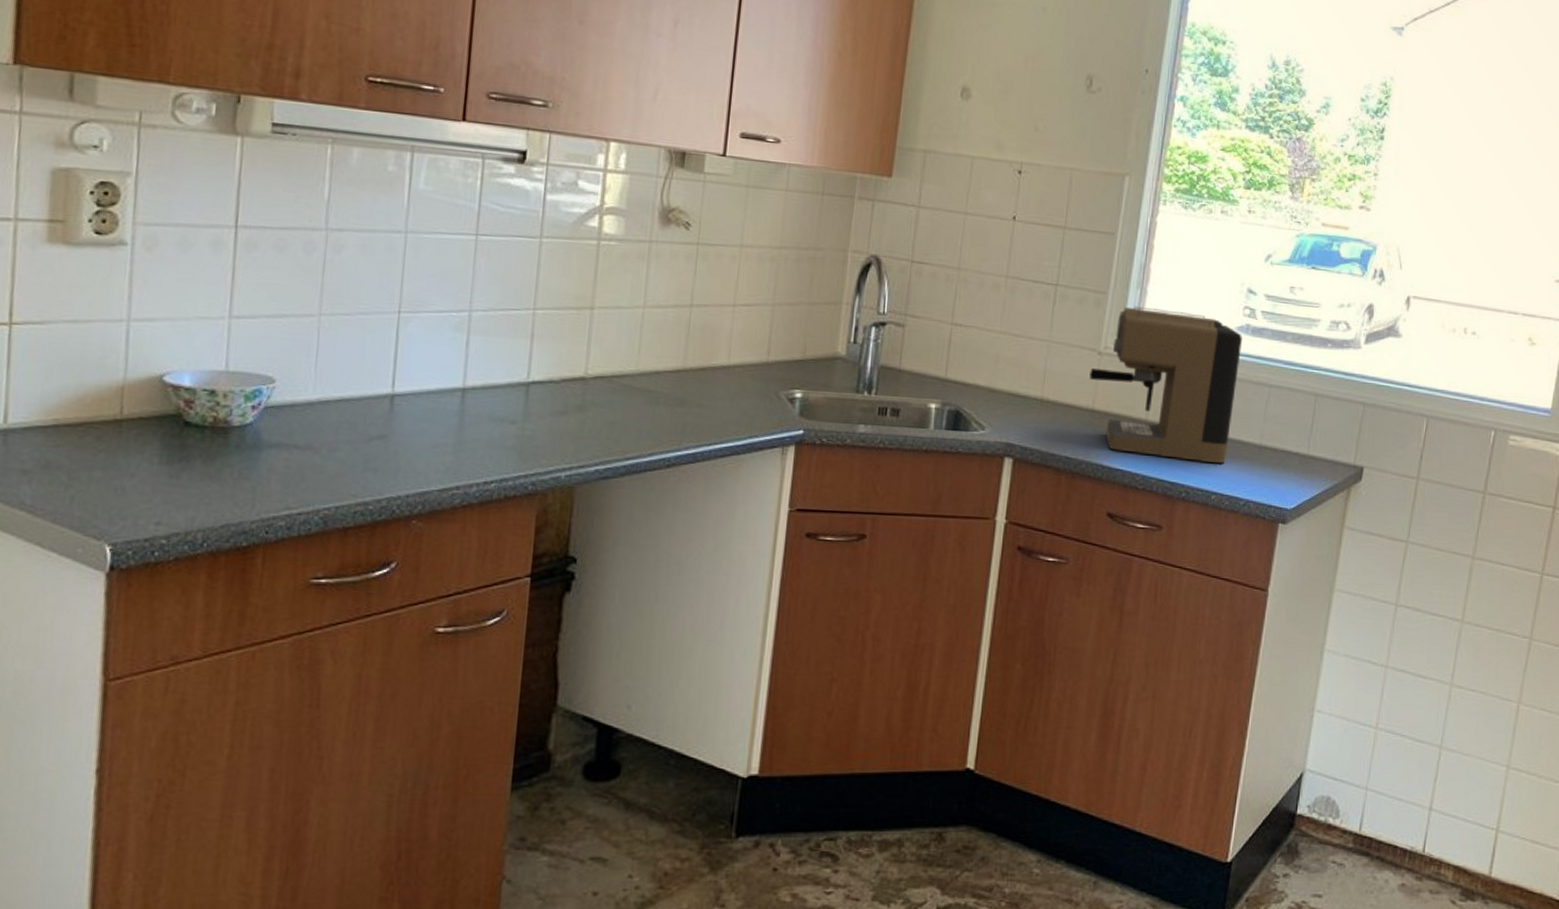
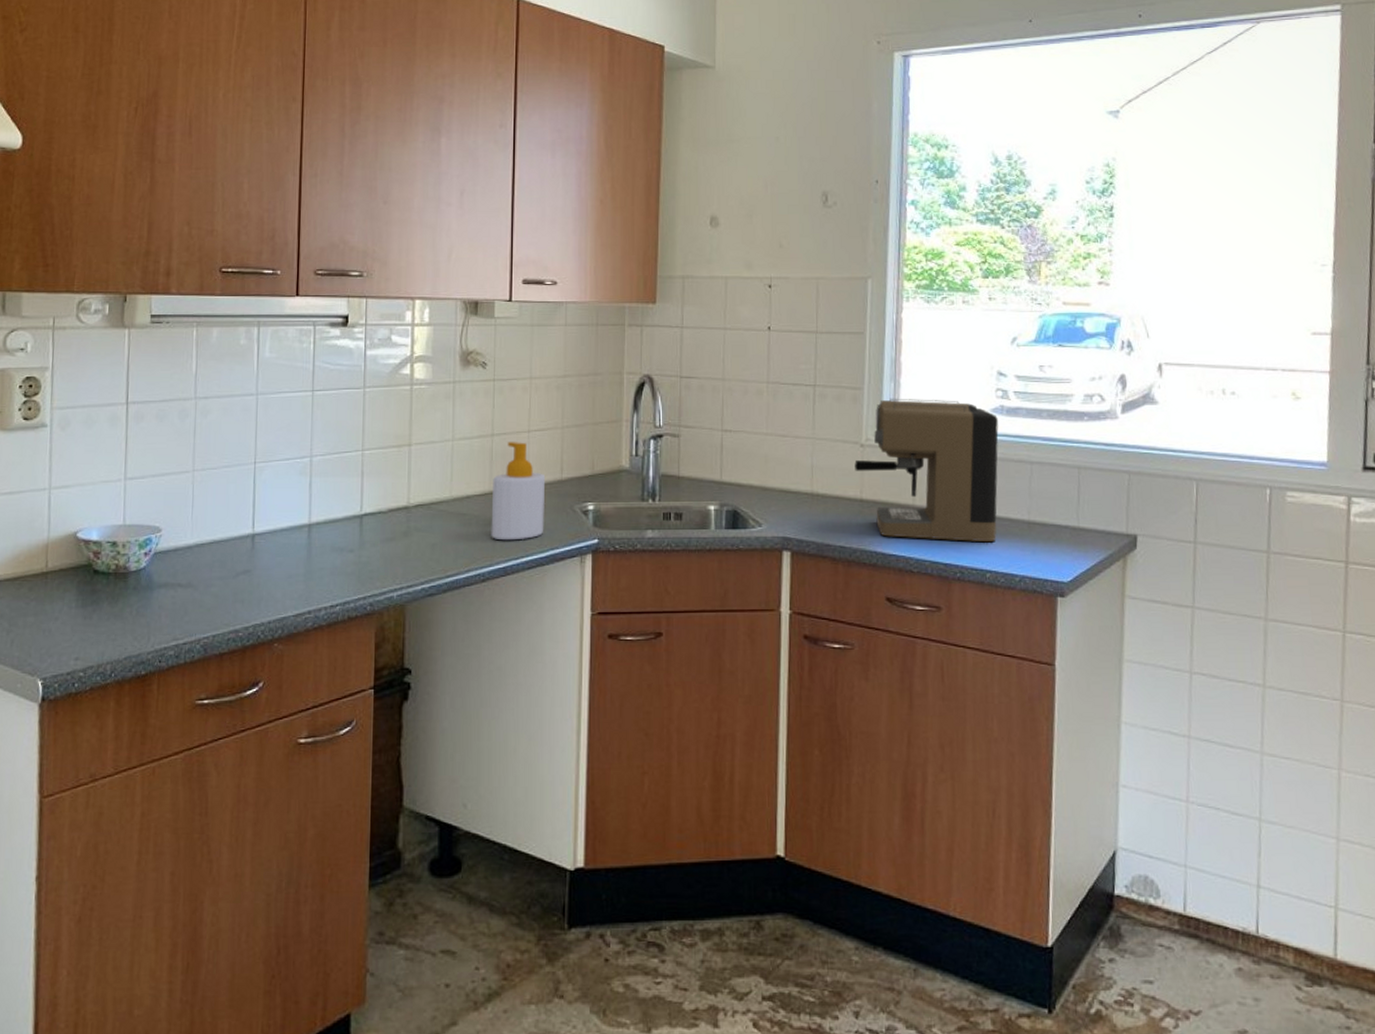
soap bottle: none [681,315,750,425] -> present [491,442,546,541]

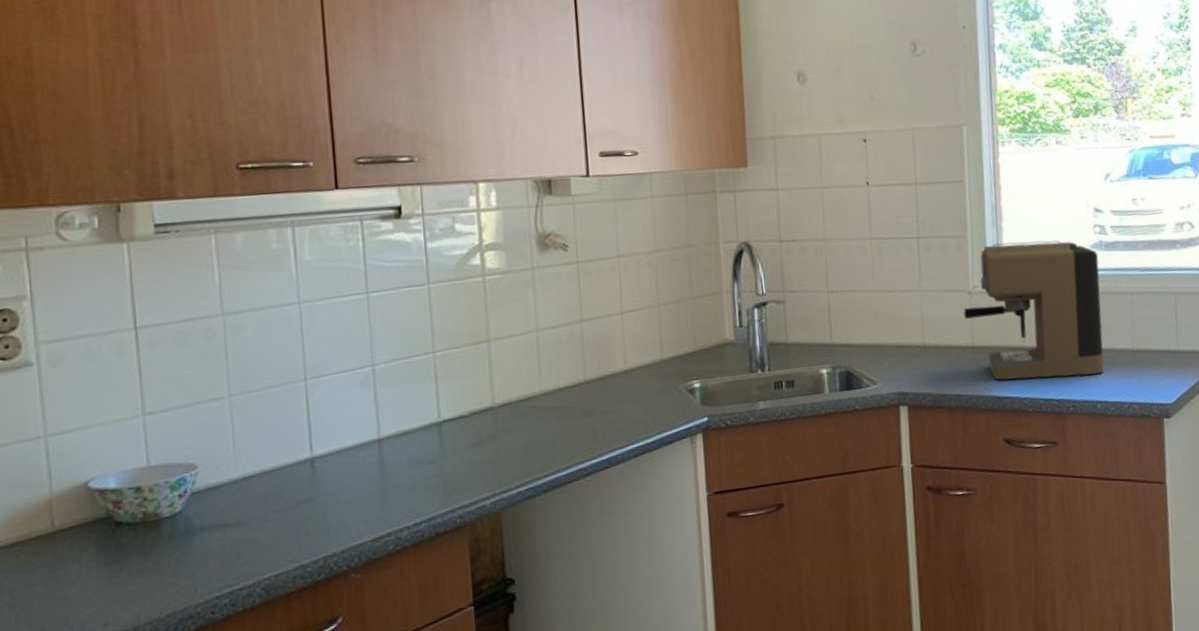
soap bottle: present [491,442,546,541] -> none [586,325,648,431]

